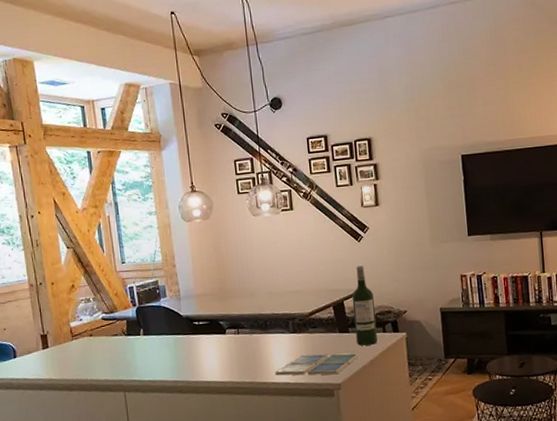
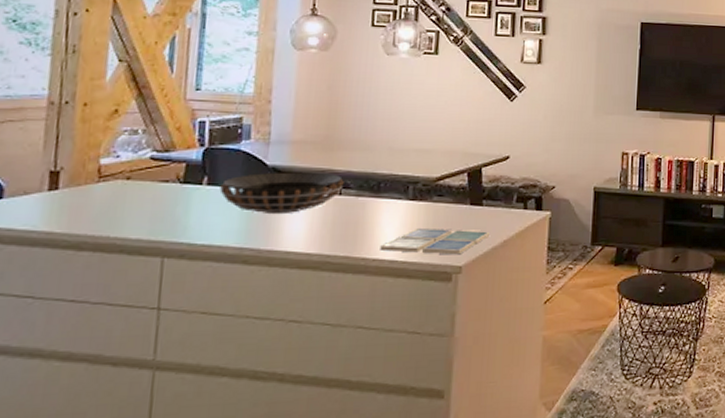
decorative bowl: none [152,317,241,354] -> present [219,172,345,215]
wine bottle: present [351,265,377,346] -> none [490,129,519,222]

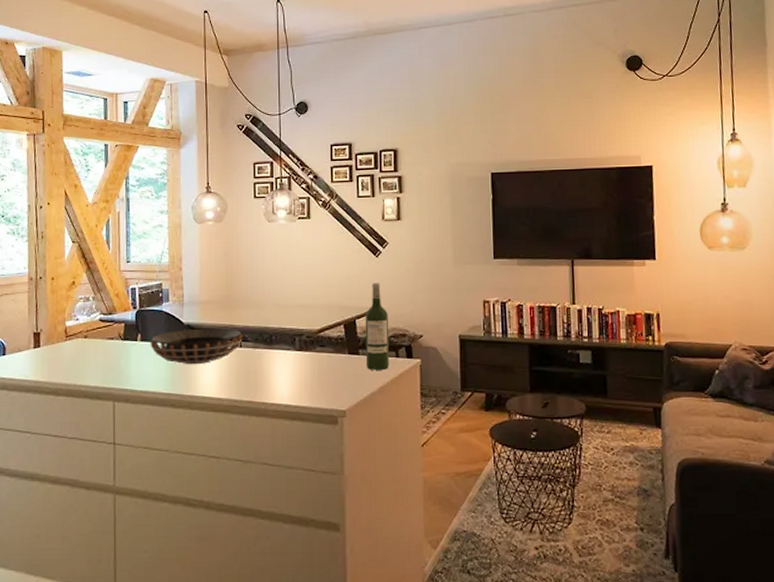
drink coaster: present [380,227,491,255] -> none [276,375,368,400]
wine bottle: none [490,129,519,222] -> present [365,283,389,370]

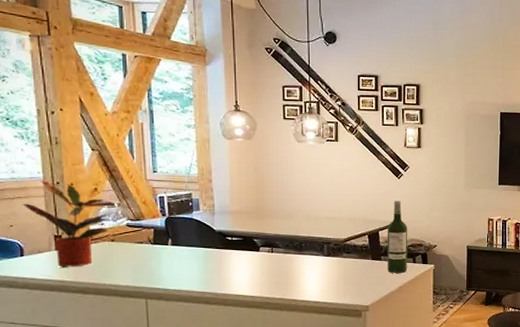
potted plant: none [9,275,90,368] -> present [23,180,115,268]
decorative bowl: present [150,328,244,365] -> none [181,235,275,267]

